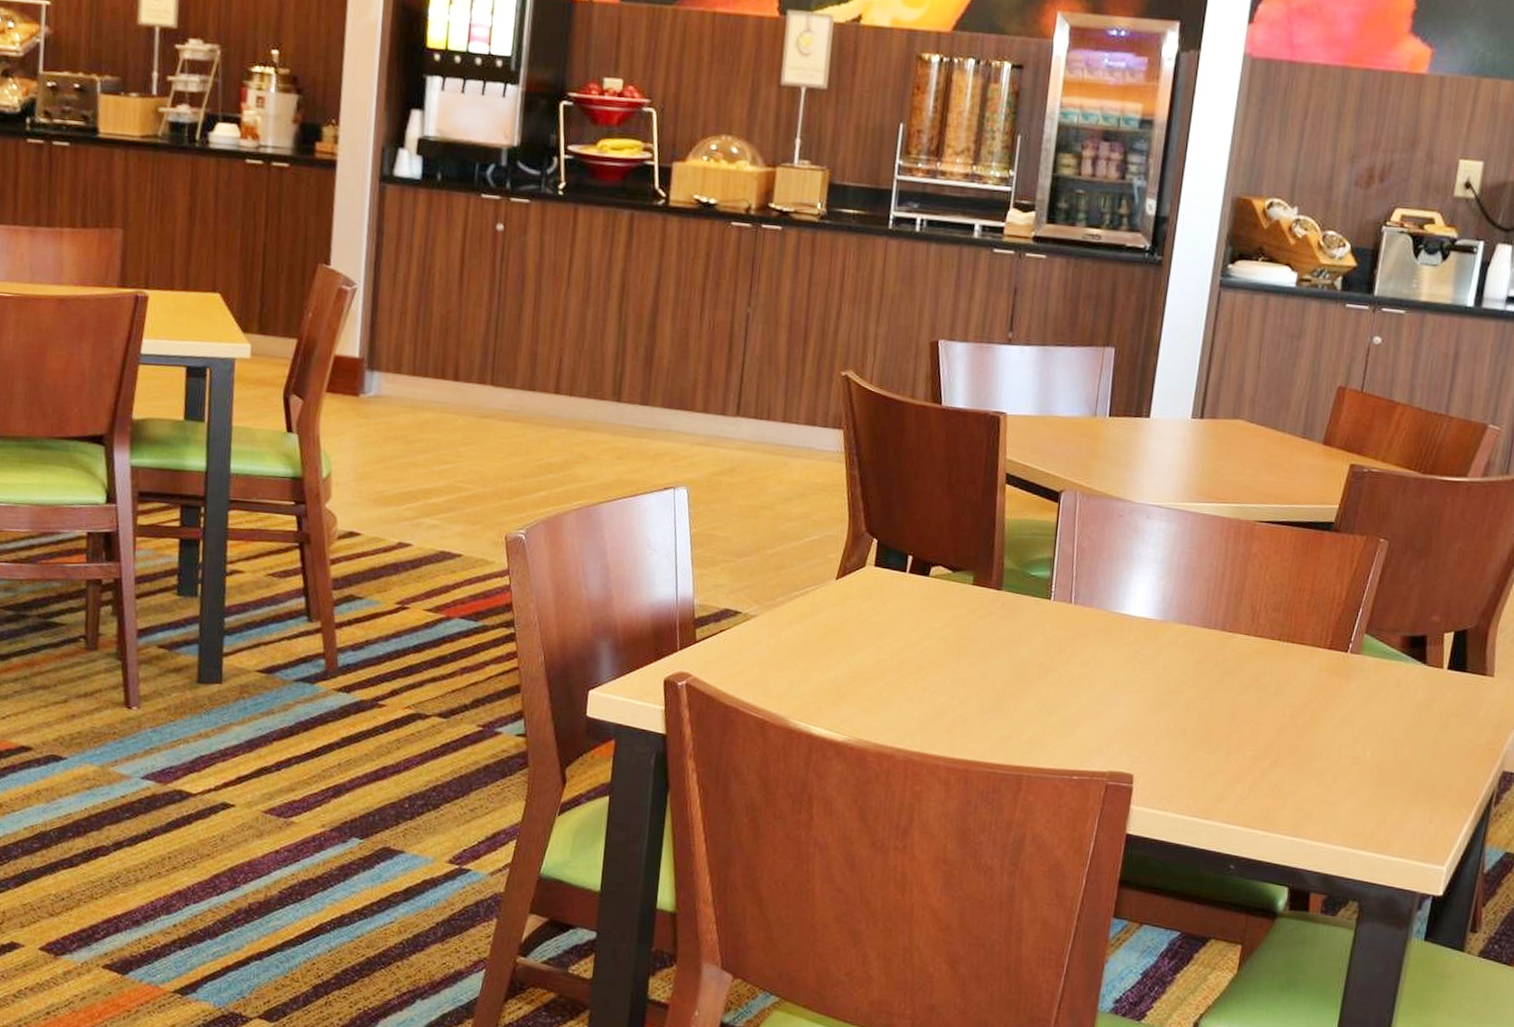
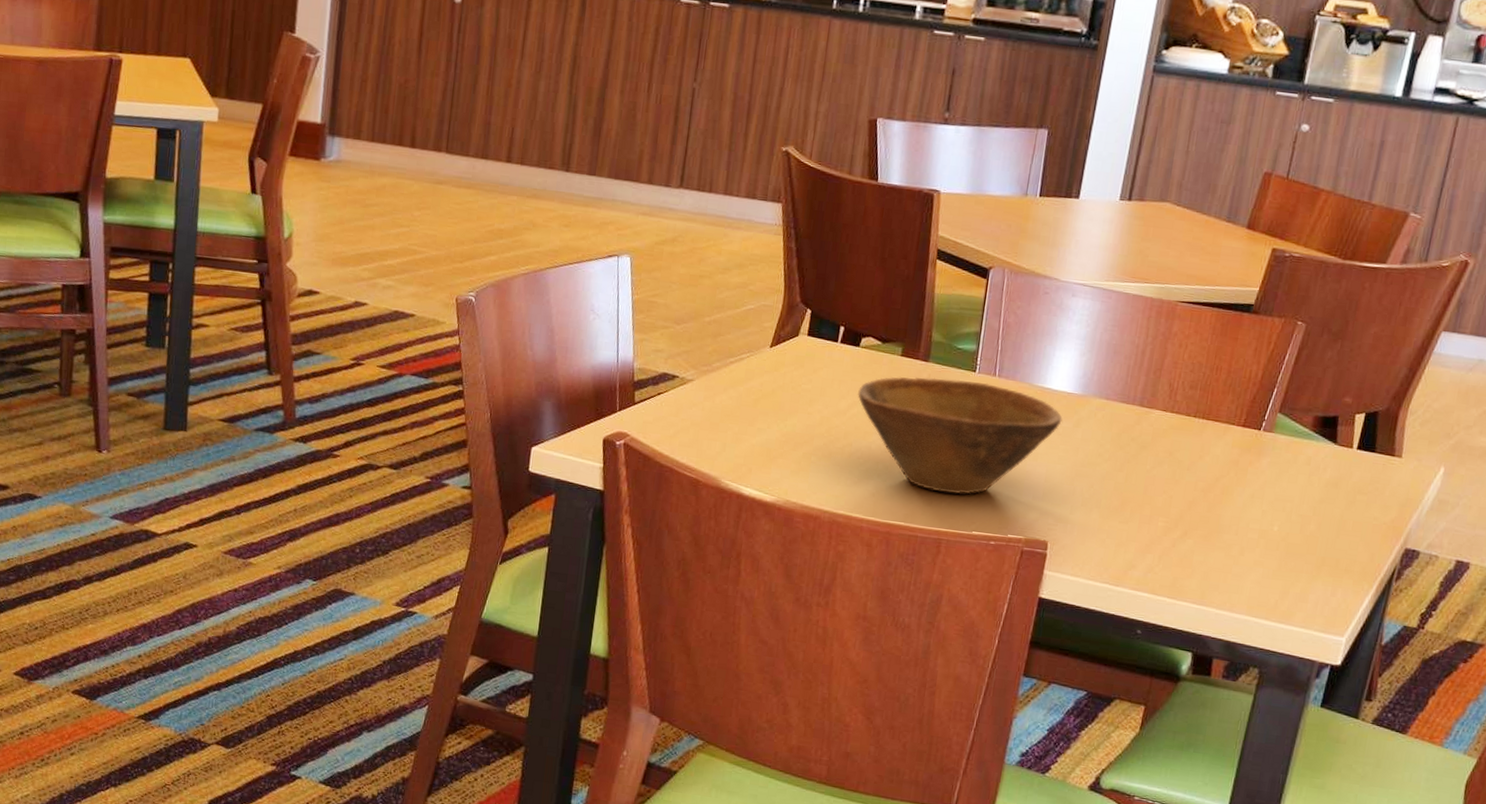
bowl: none [929,606,1143,728] -> present [857,377,1063,495]

